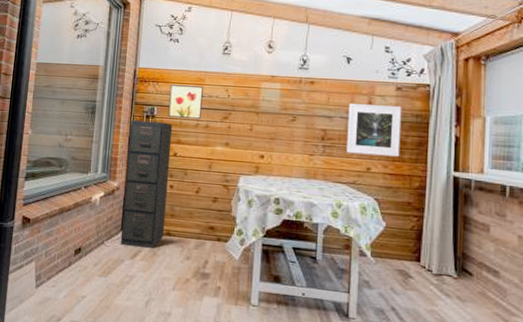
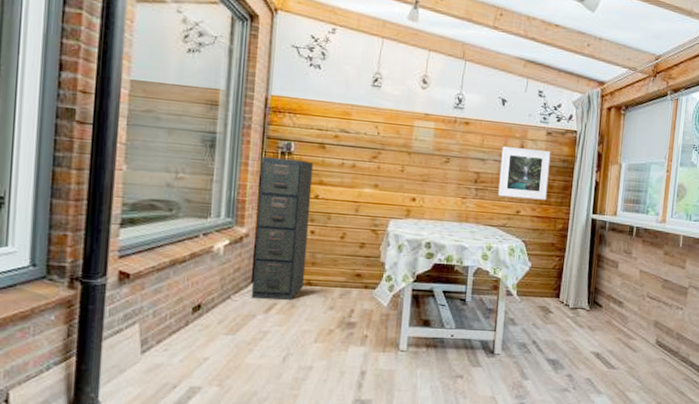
wall art: present [168,85,203,120] -> none [308,117,350,159]

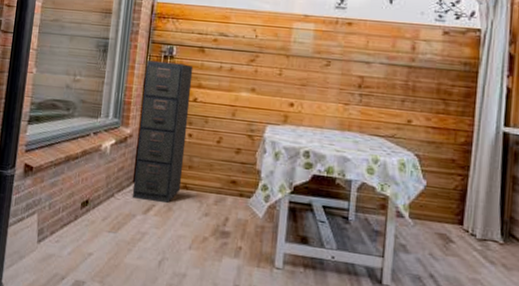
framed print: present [498,147,551,200] -> none [385,48,449,109]

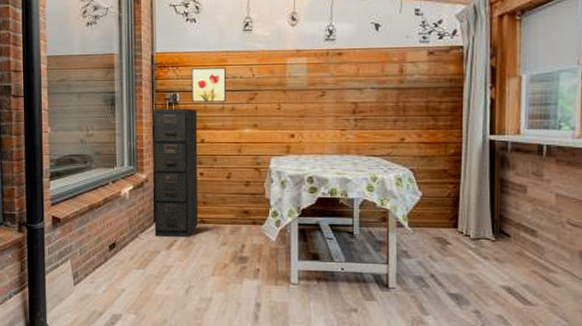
wall art: none [188,22,228,62] -> present [191,67,226,103]

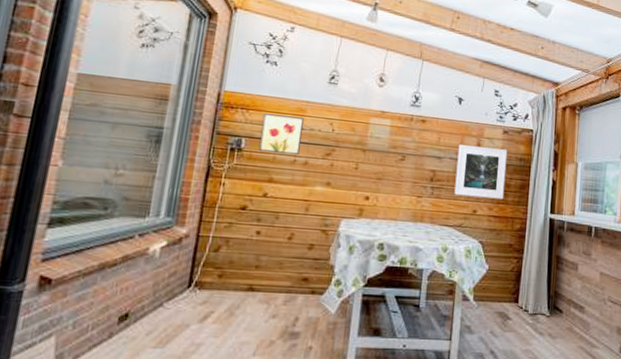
filing cabinet: present [152,108,199,238] -> none [185,153,264,308]
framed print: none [379,72,435,125] -> present [454,145,508,199]

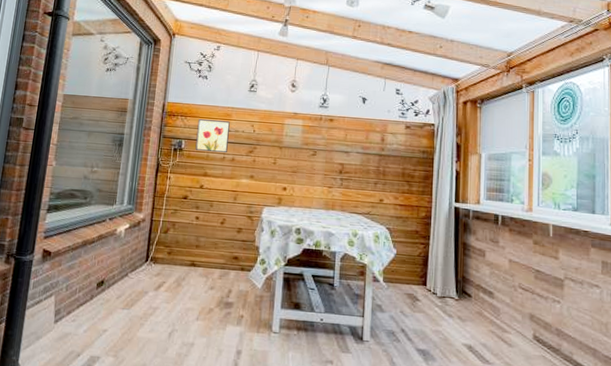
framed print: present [454,145,508,199] -> none [361,140,411,189]

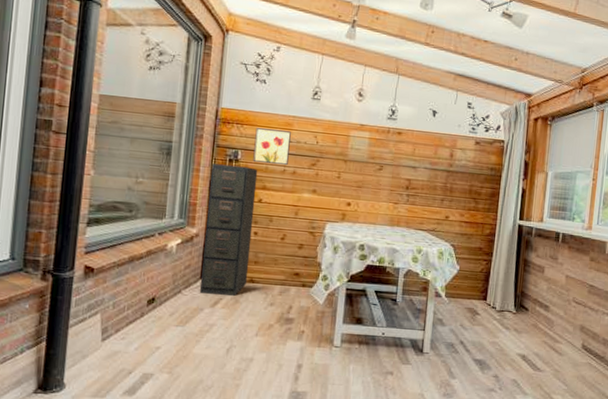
filing cabinet: none [144,153,200,279] -> present [199,163,258,296]

